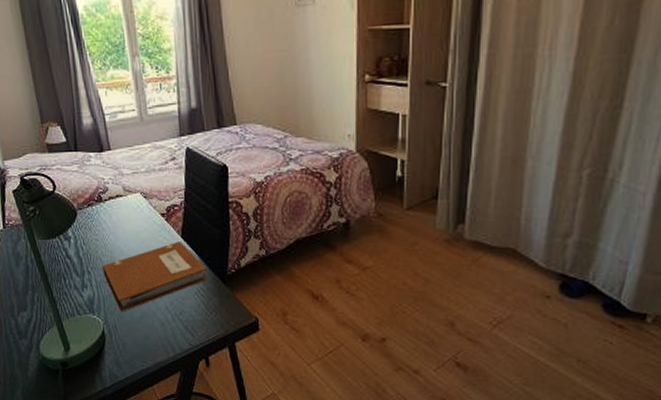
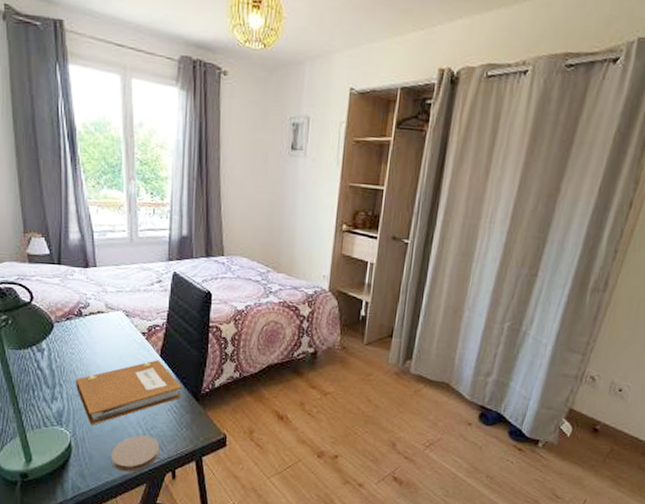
coaster: none [143,321,191,360] -> present [111,435,160,472]

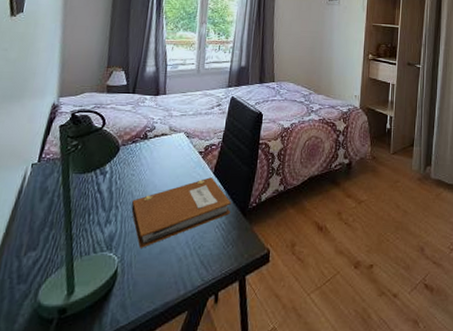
coaster: present [111,435,160,472] -> none [155,256,206,299]

